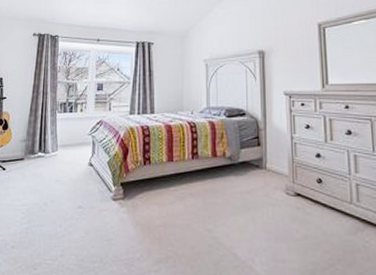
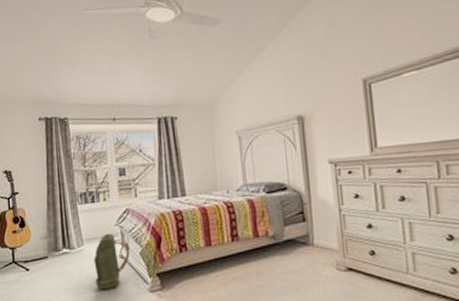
backpack: none [62,141,99,195] -> present [93,233,130,290]

